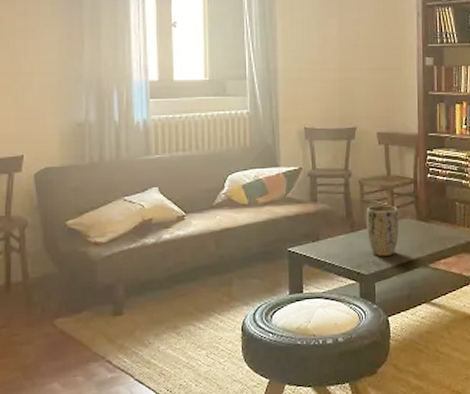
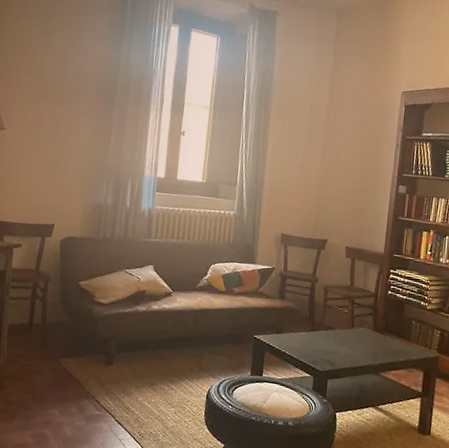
plant pot: present [366,204,399,256] -> none [325,310,357,358]

